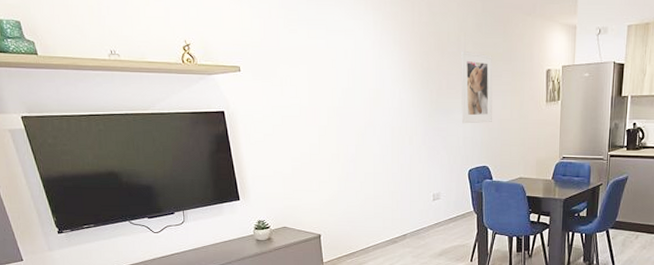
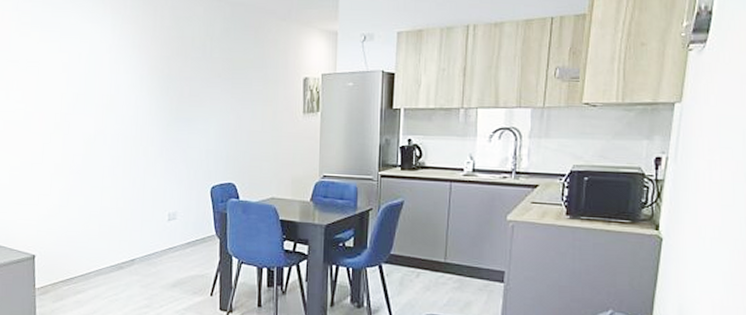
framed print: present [461,51,493,124] -> none [205,57,242,135]

